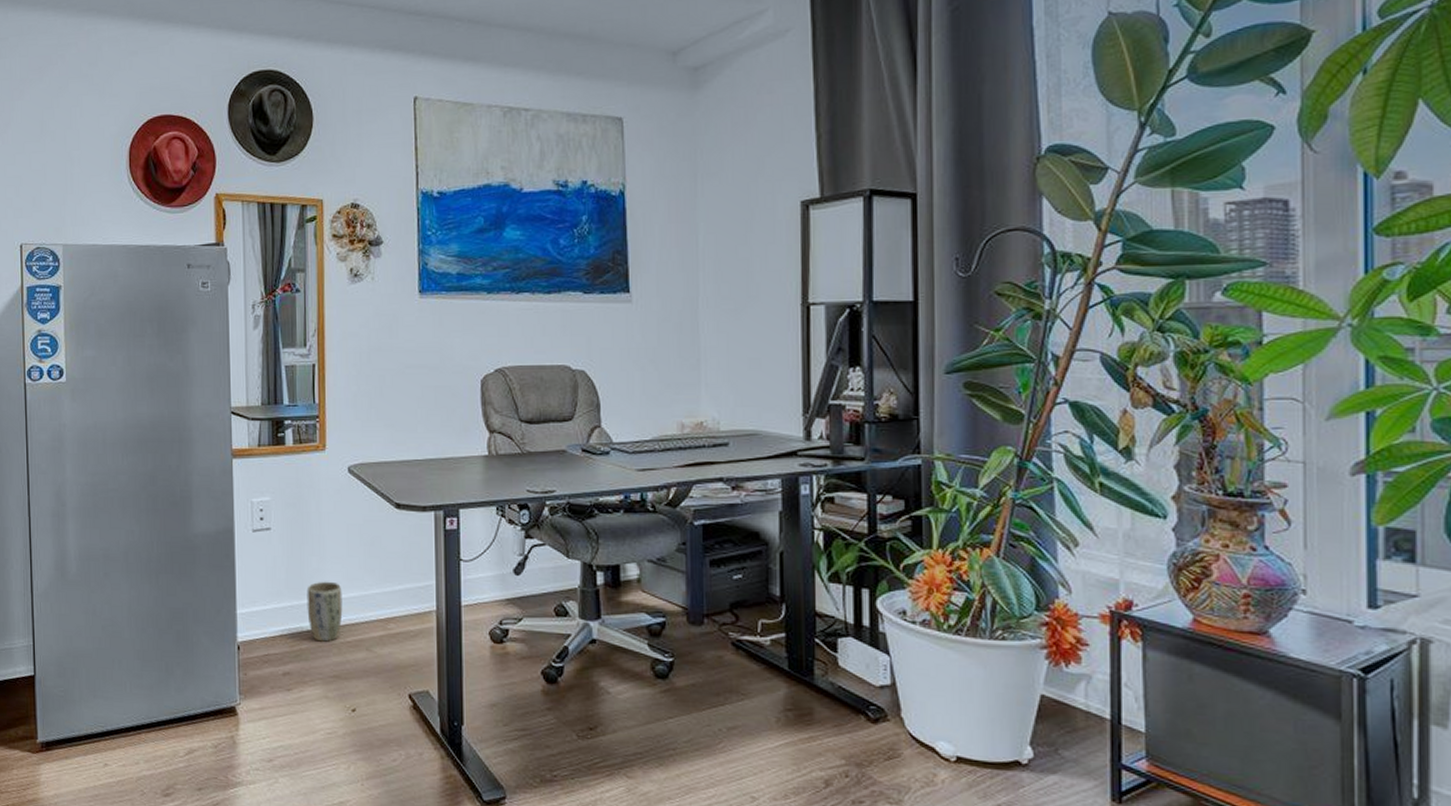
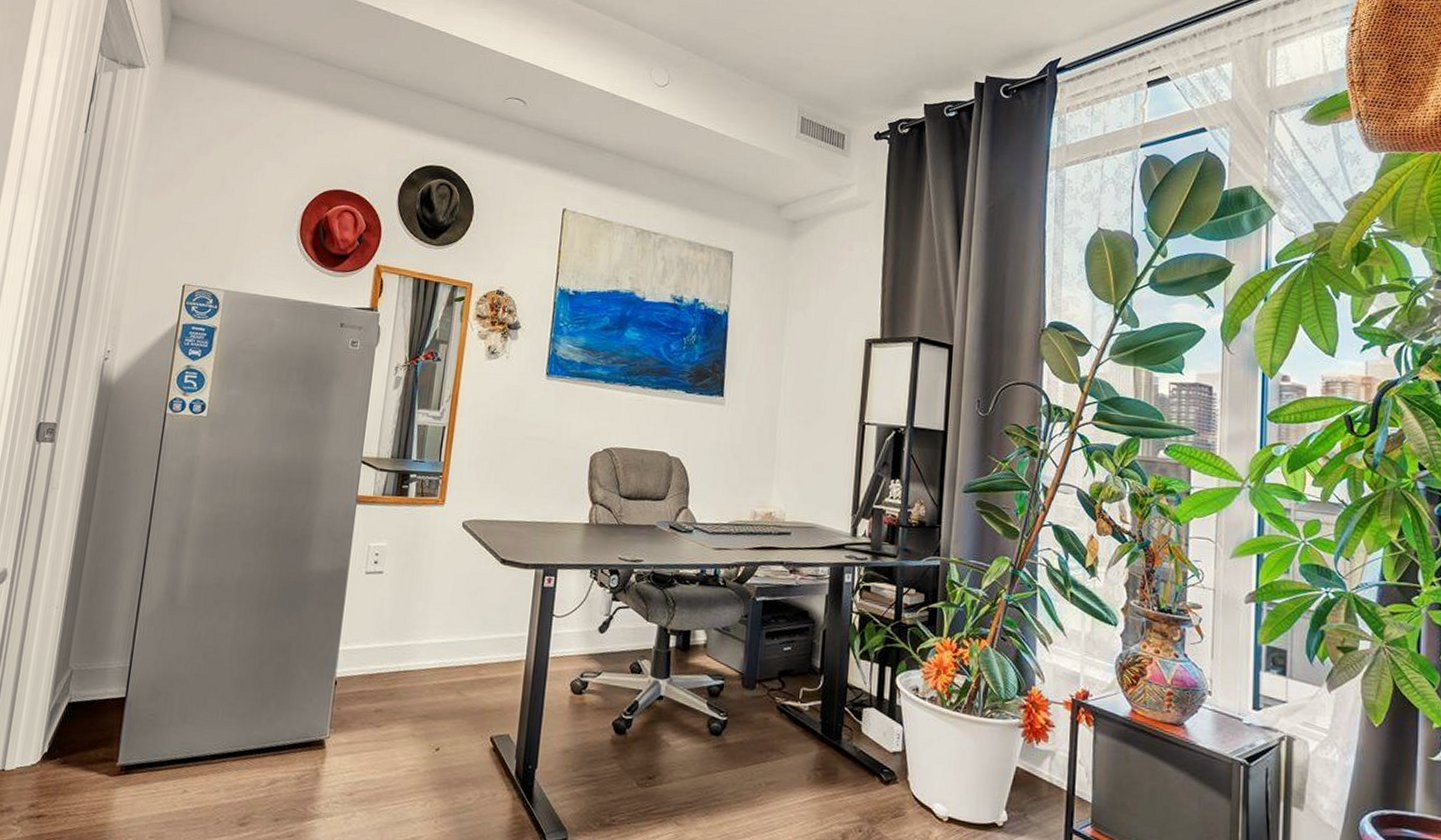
plant pot: present [307,581,343,642] -> none [406,625,442,683]

